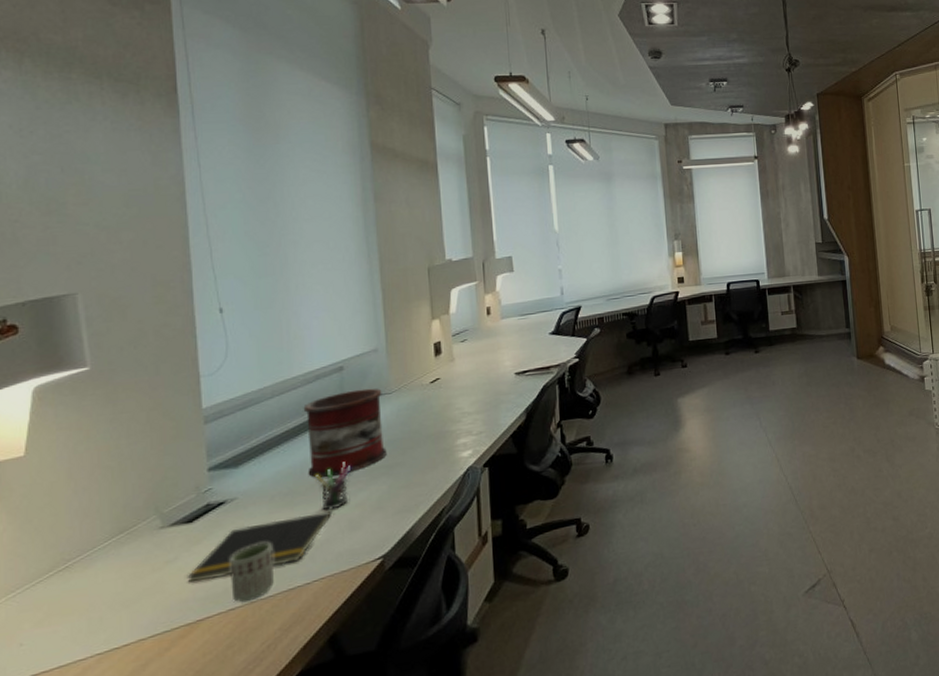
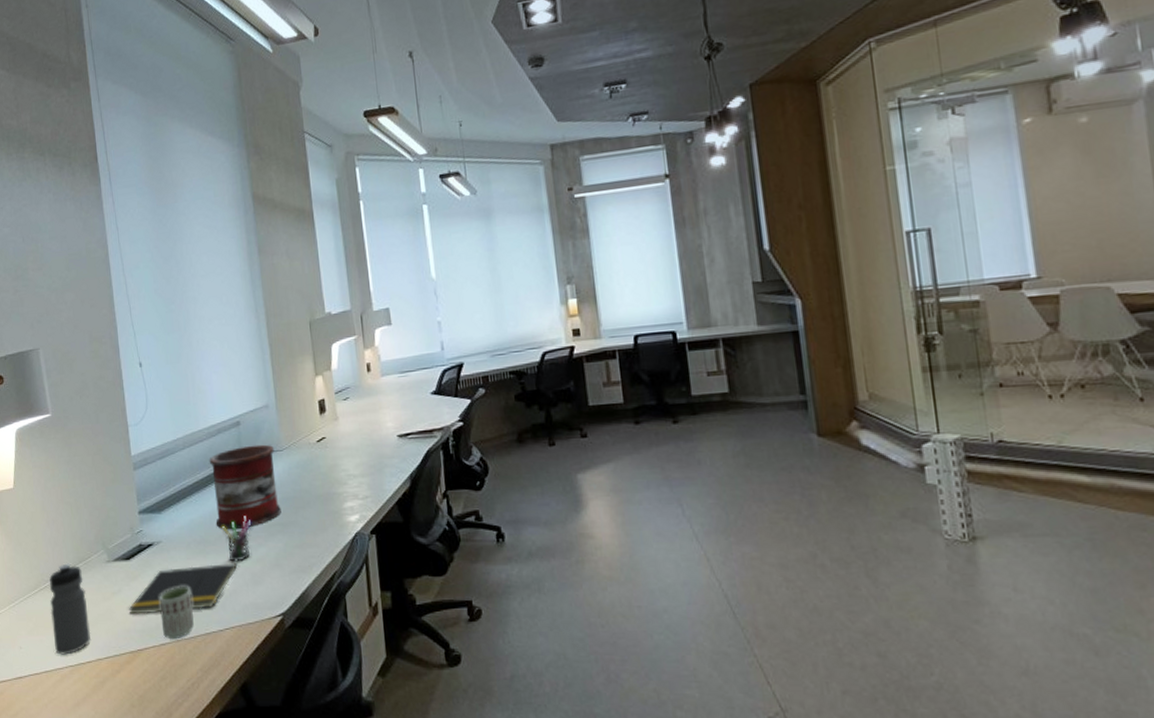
water bottle: none [71,535,132,644] -> present [49,563,92,655]

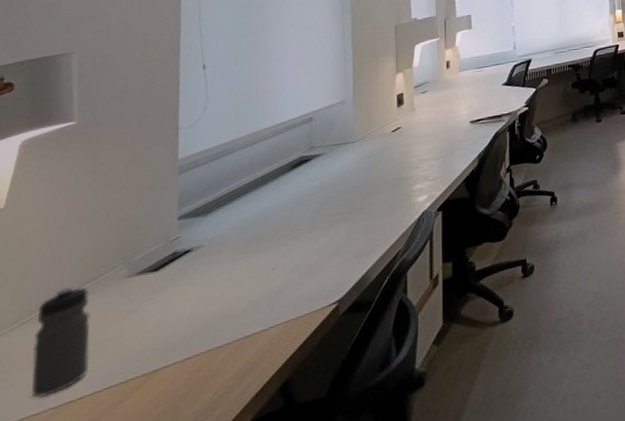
notepad: present [128,562,238,615] -> none [147,256,293,332]
cup: present [159,586,194,640] -> none [189,289,233,351]
plant pot: present [209,444,281,532] -> none [272,137,348,226]
pen holder: present [221,514,252,563] -> none [278,207,314,258]

